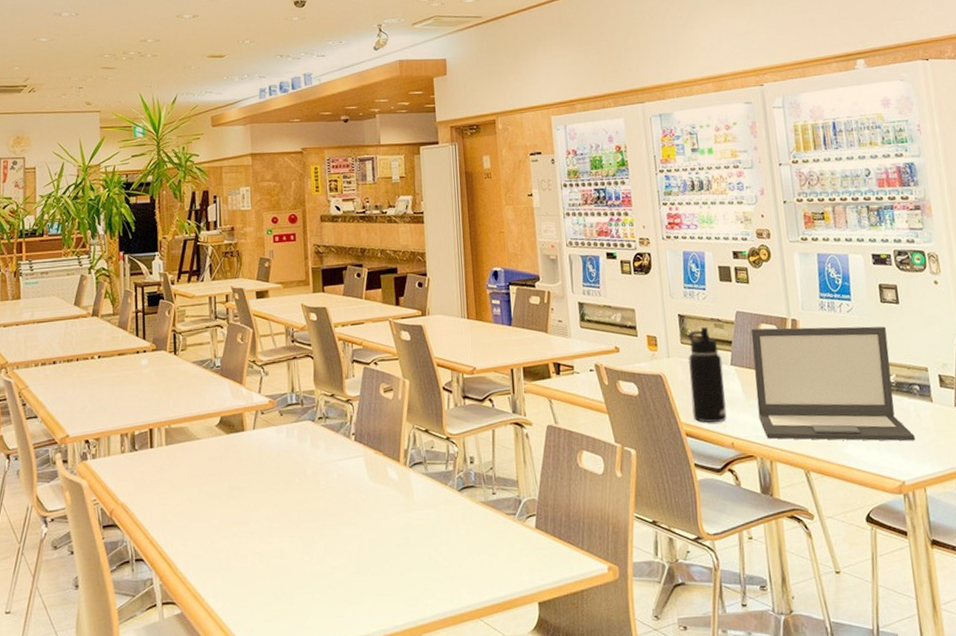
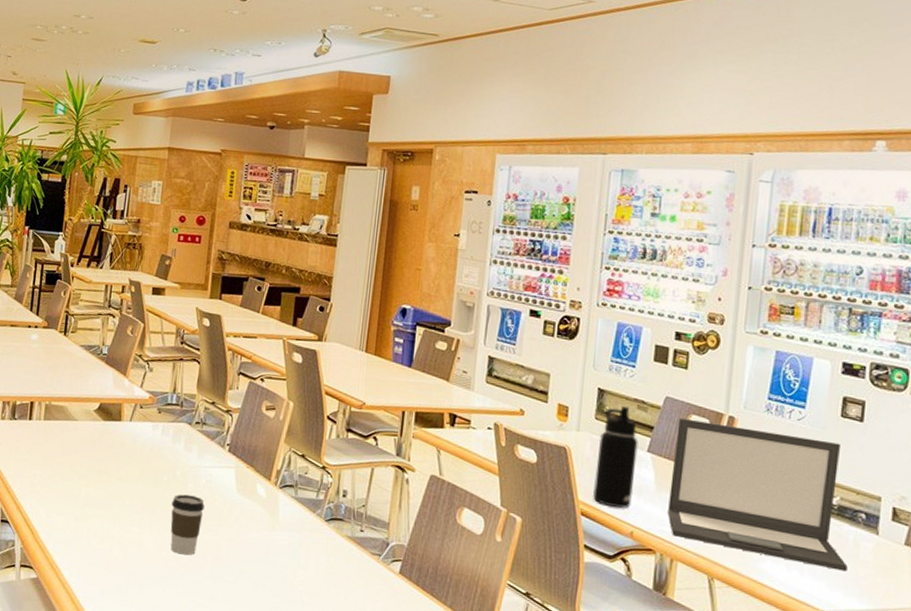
coffee cup: none [307,492,340,556] -> present [170,494,205,555]

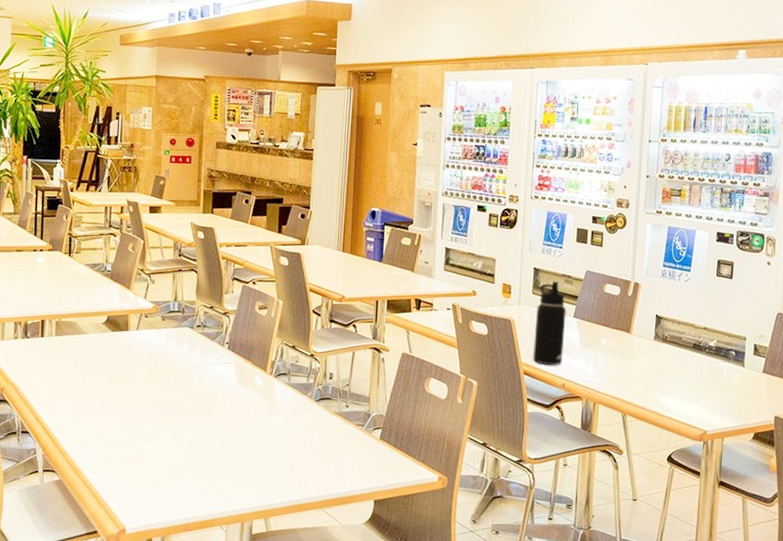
coffee cup: present [170,494,205,555] -> none [179,391,209,444]
laptop: present [667,417,848,572] -> none [590,287,723,398]

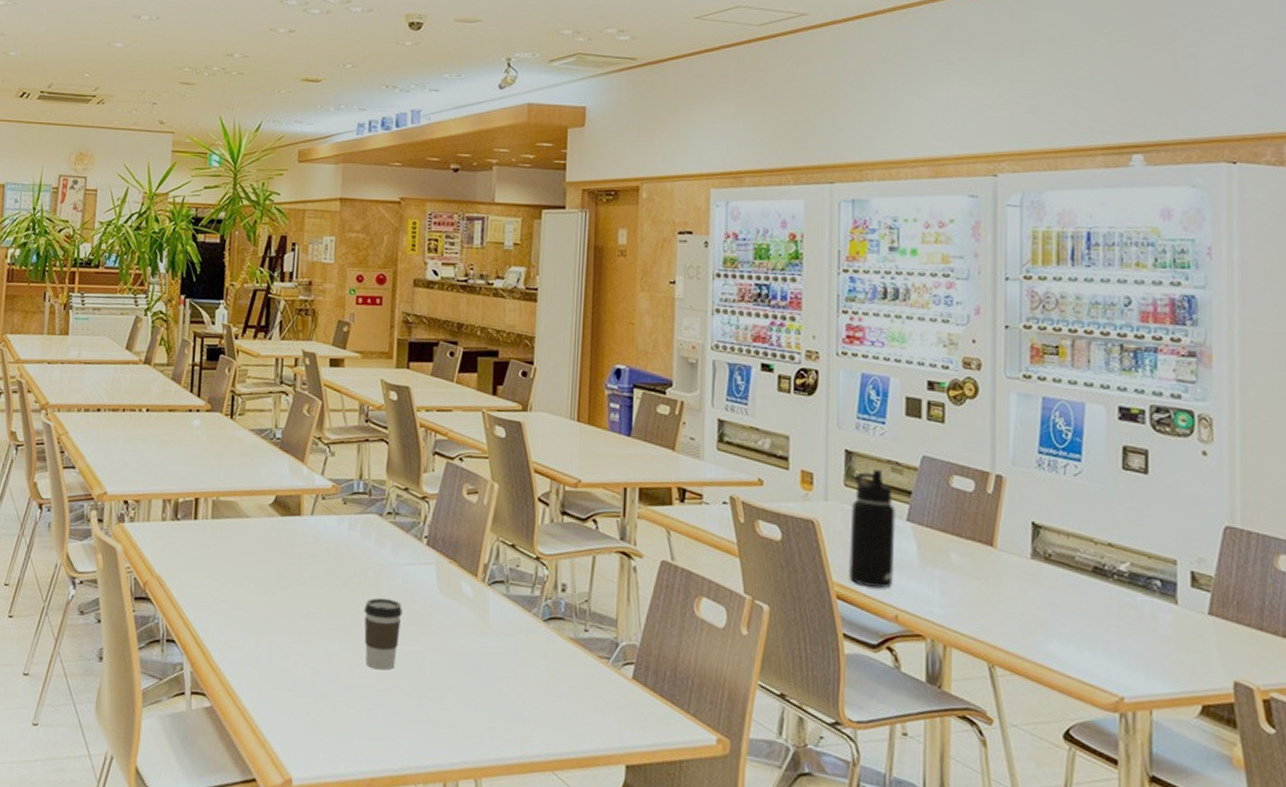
coffee cup: none [179,391,209,444] -> present [364,598,402,670]

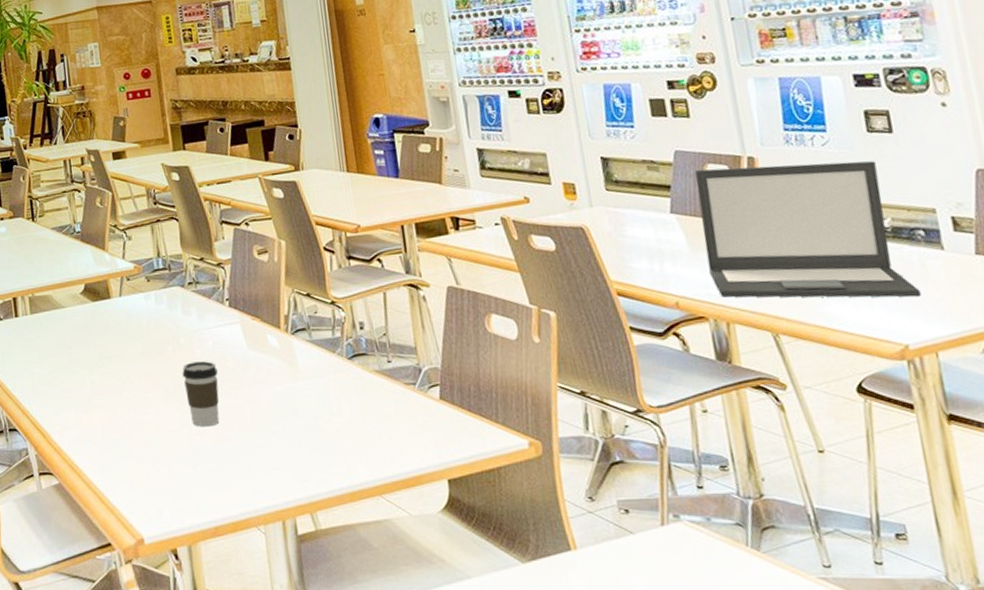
water bottle: present [847,470,896,589] -> none [615,171,668,281]
laptop: none [936,479,1146,649] -> present [694,161,921,298]

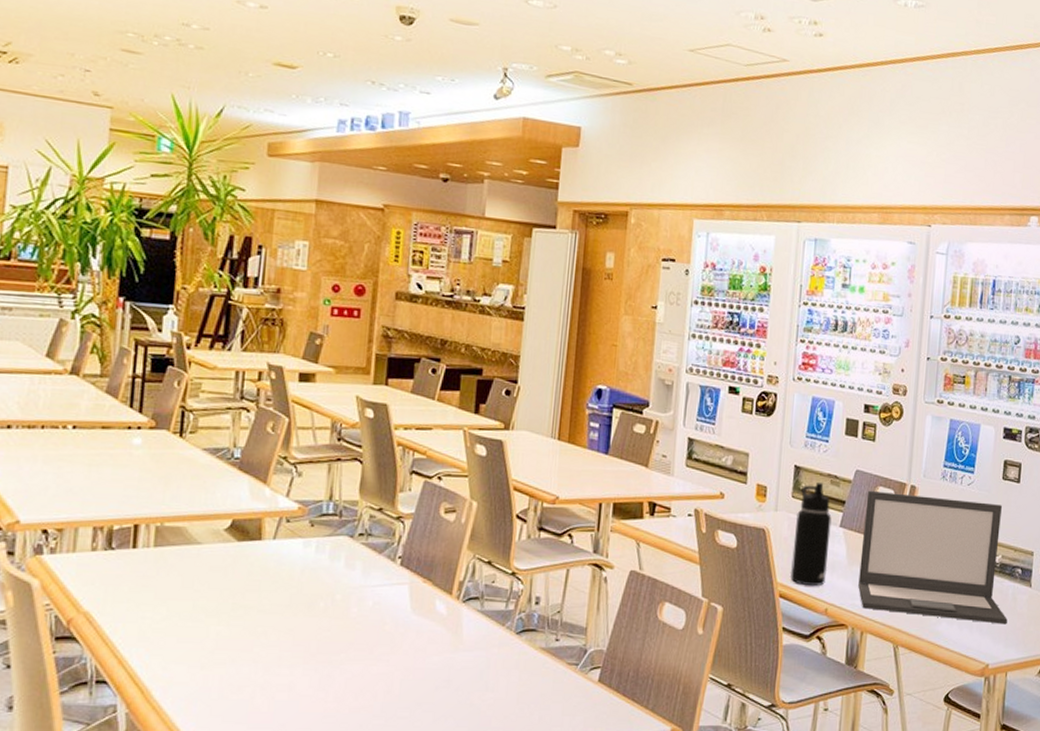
coffee cup: present [182,361,220,427] -> none [329,621,372,694]
water bottle: none [615,171,668,281] -> present [789,483,832,587]

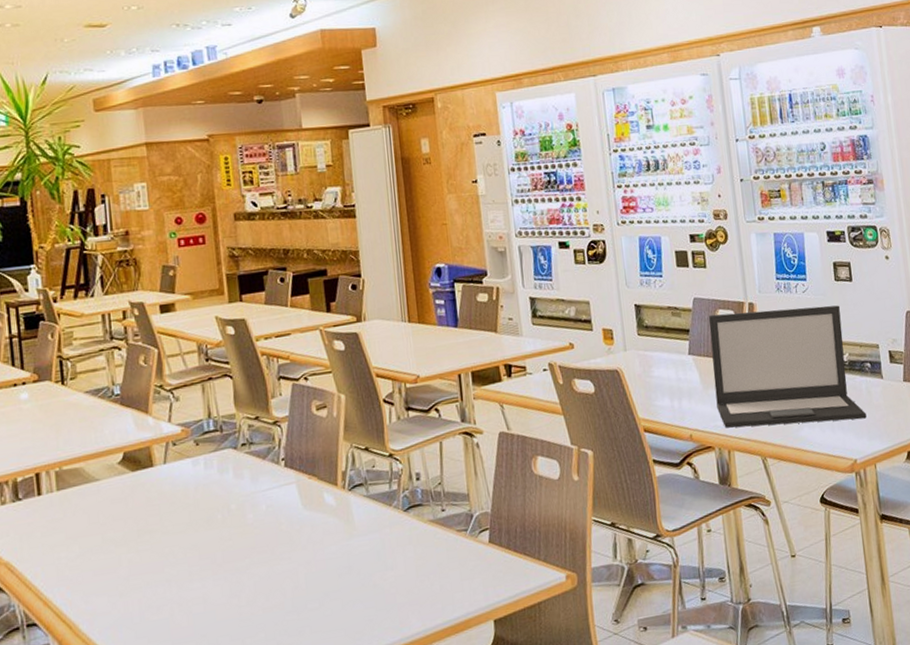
water bottle: present [789,483,832,587] -> none [645,316,685,417]

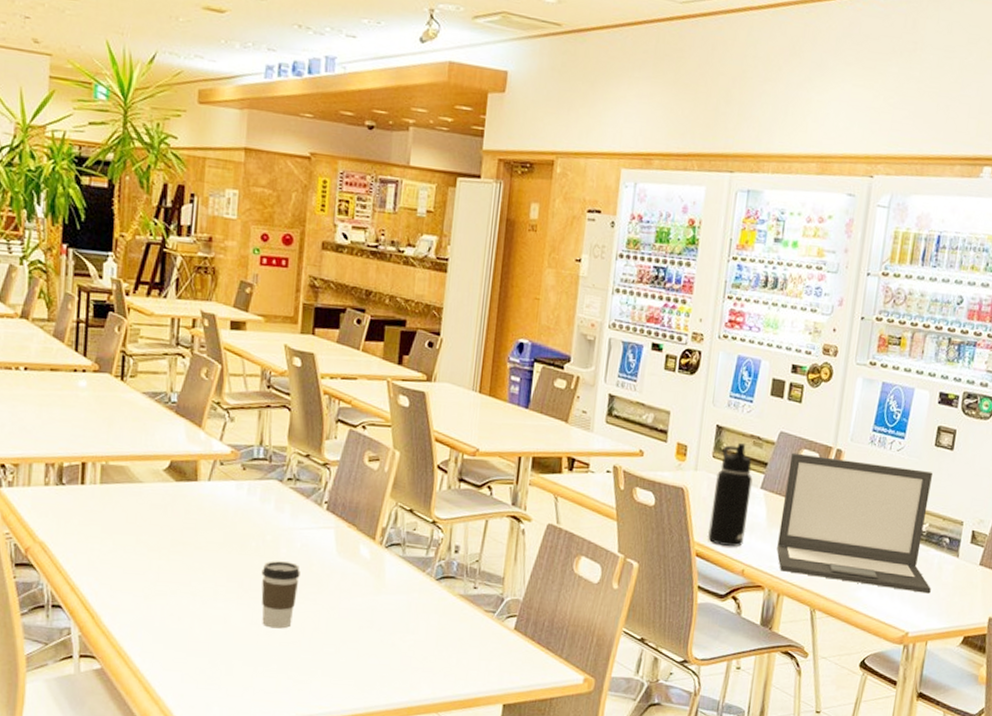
coffee cup: none [232,526,272,597] -> present [261,561,300,629]
water bottle: none [645,316,685,417] -> present [707,443,753,547]

